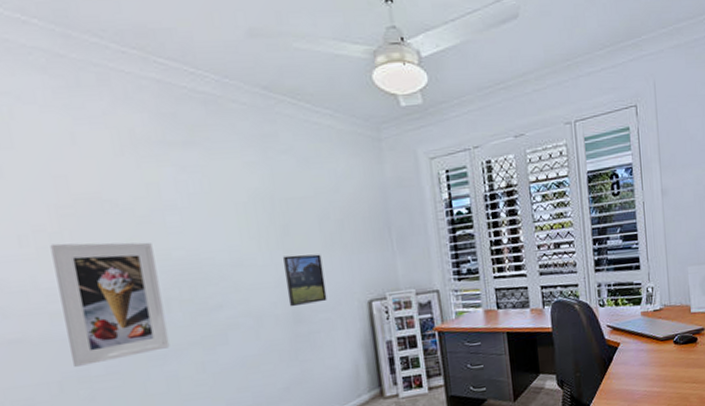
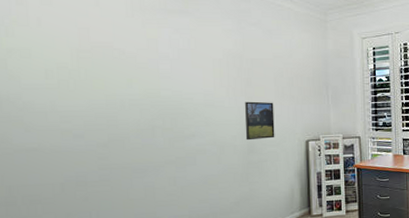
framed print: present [50,242,170,367] -> none [69,78,151,173]

